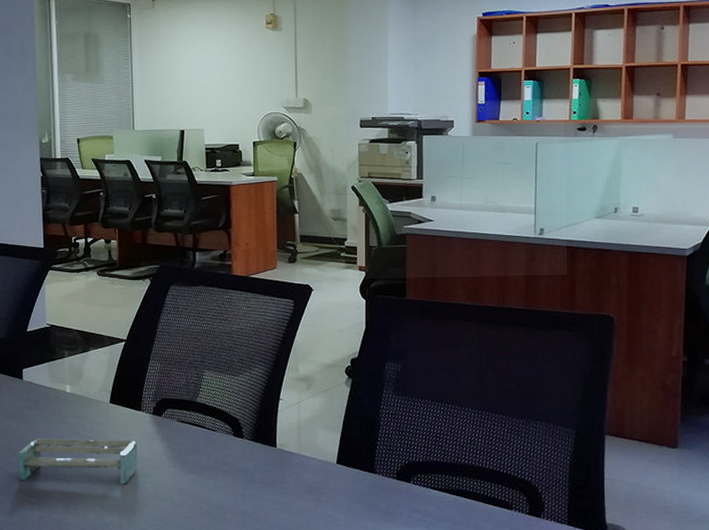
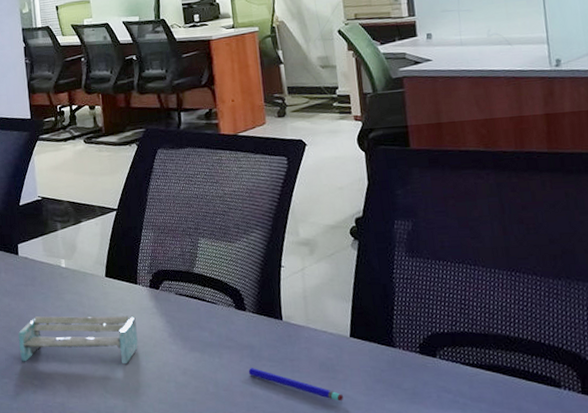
pen: none [240,488,325,520] -> present [248,367,343,401]

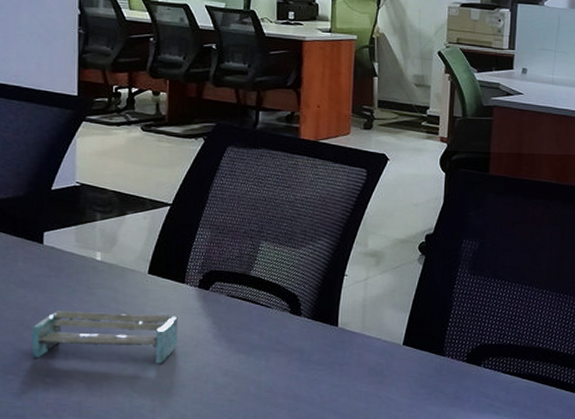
pen: present [248,367,343,401] -> none [294,370,387,404]

